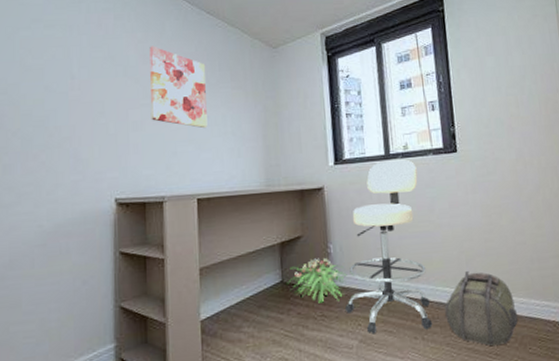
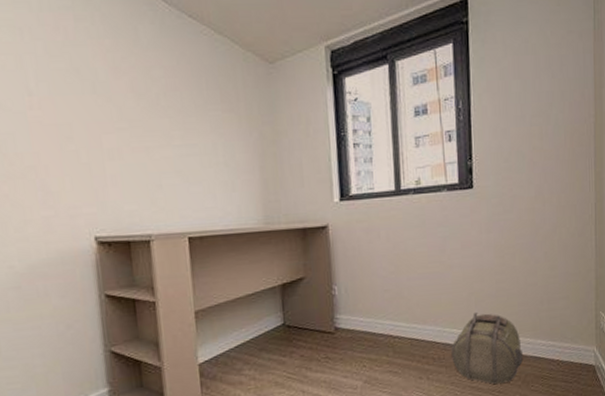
wall art: present [149,46,208,129] -> none [121,56,196,158]
decorative plant: present [288,258,347,303] -> none [290,300,352,346]
stool: present [344,159,433,334] -> none [349,195,438,375]

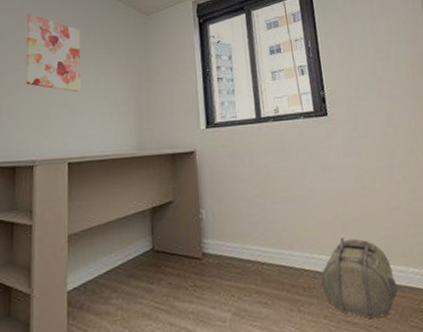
wall art: none [121,56,196,158] -> present [25,13,81,93]

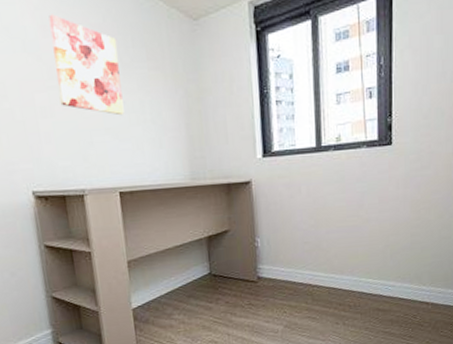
backpack: present [321,236,397,318] -> none [366,263,433,330]

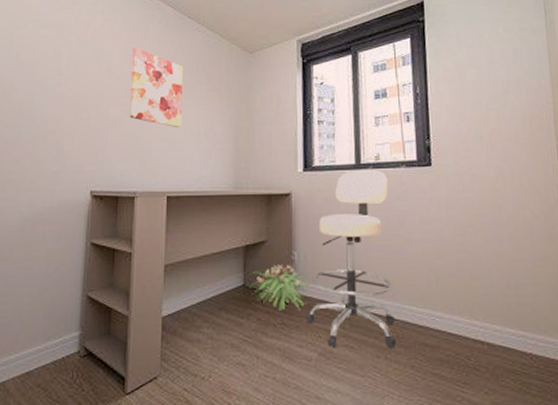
decorative plant: none [216,251,274,293] -> present [250,264,310,311]
stool: none [271,152,354,320] -> present [305,170,397,349]

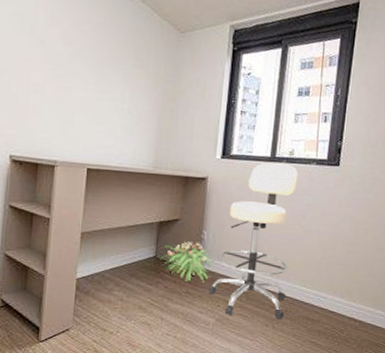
wall art: present [129,47,184,128] -> none [52,9,112,102]

